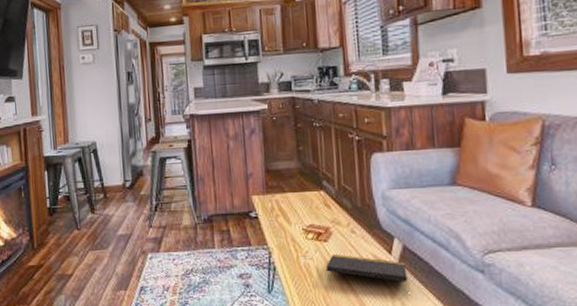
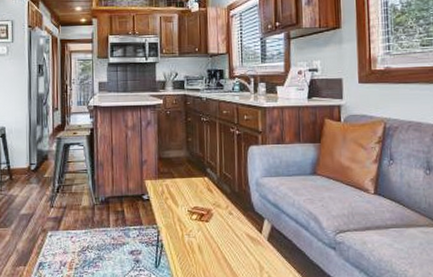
notepad: present [325,255,410,291] -> none [206,233,276,265]

